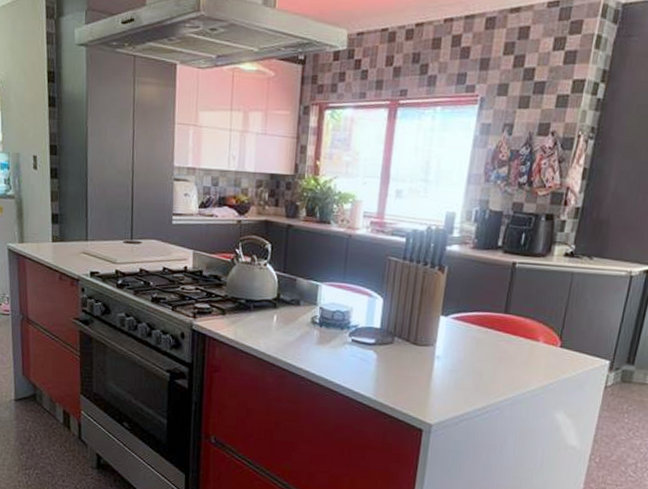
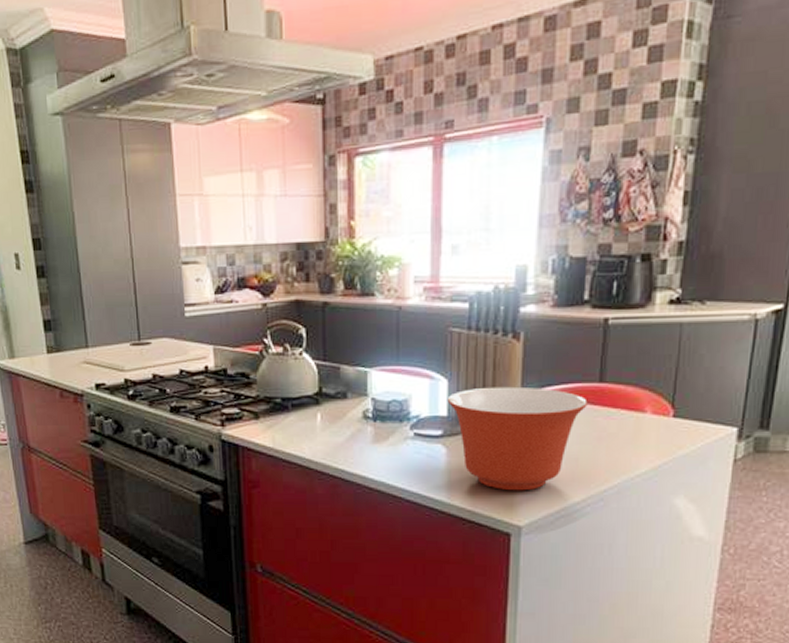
mixing bowl: none [381,308,494,396] -> present [447,386,588,491]

